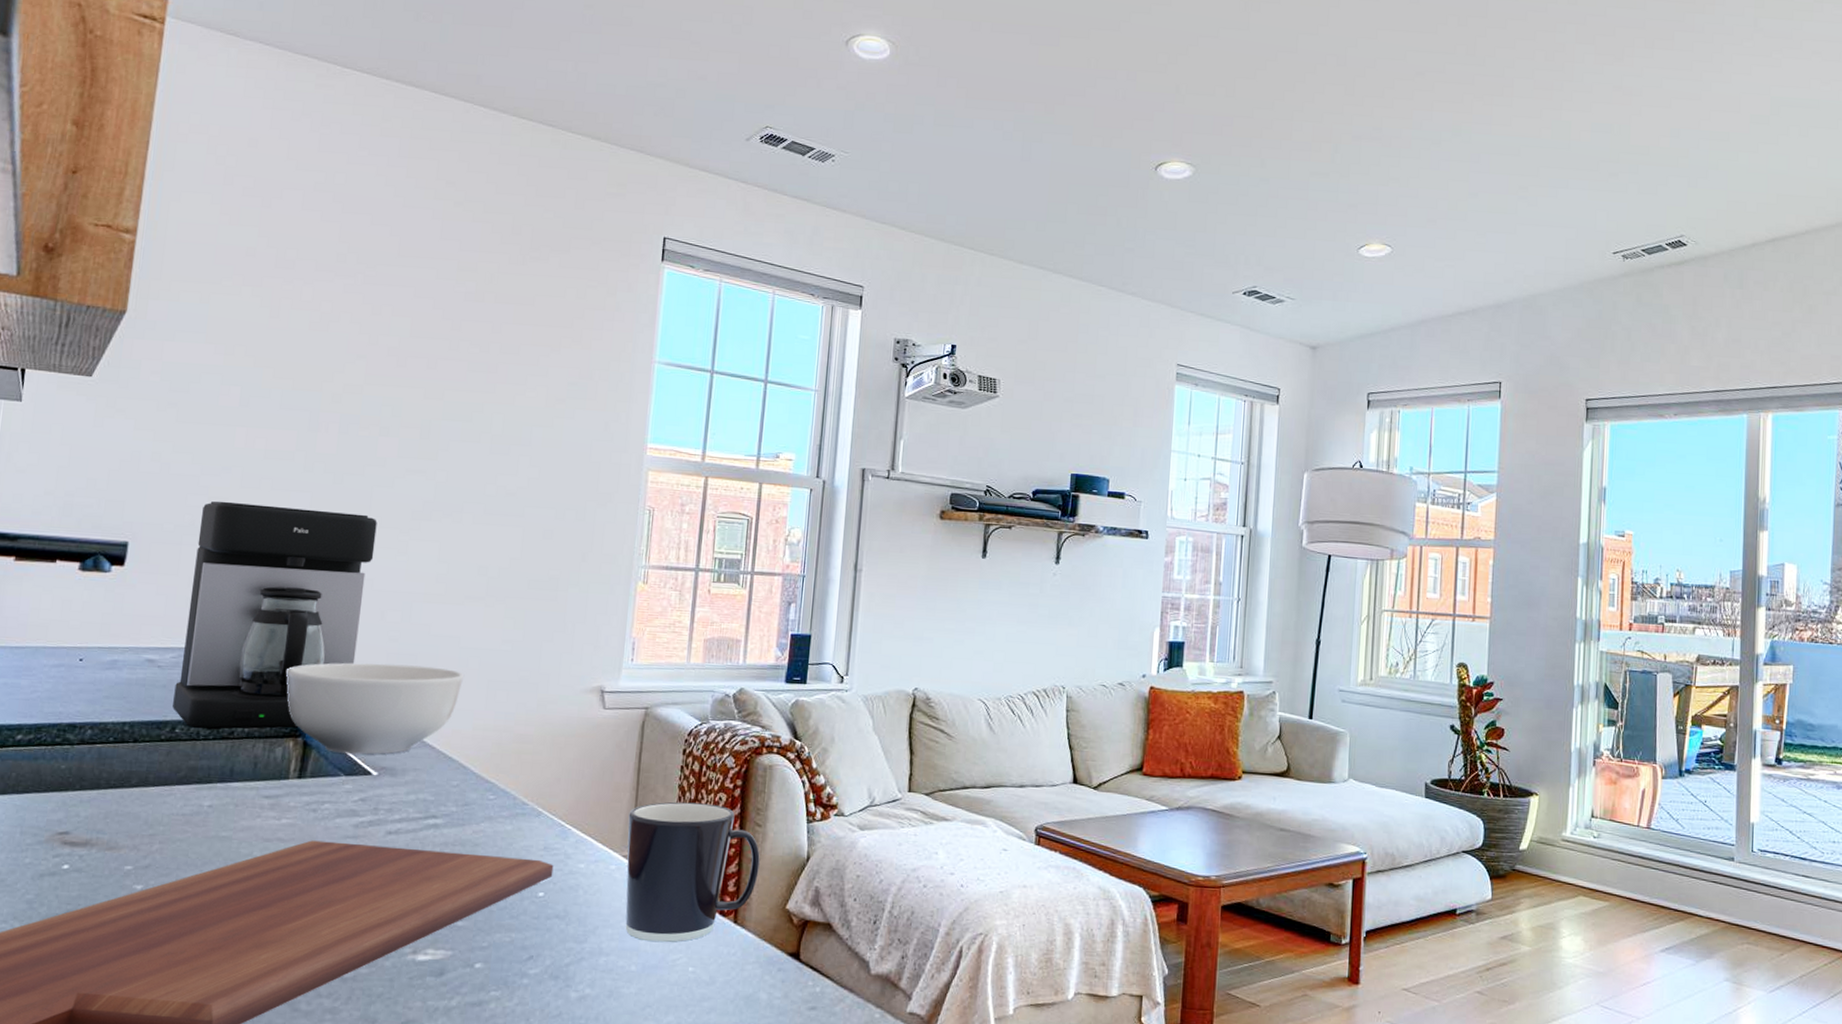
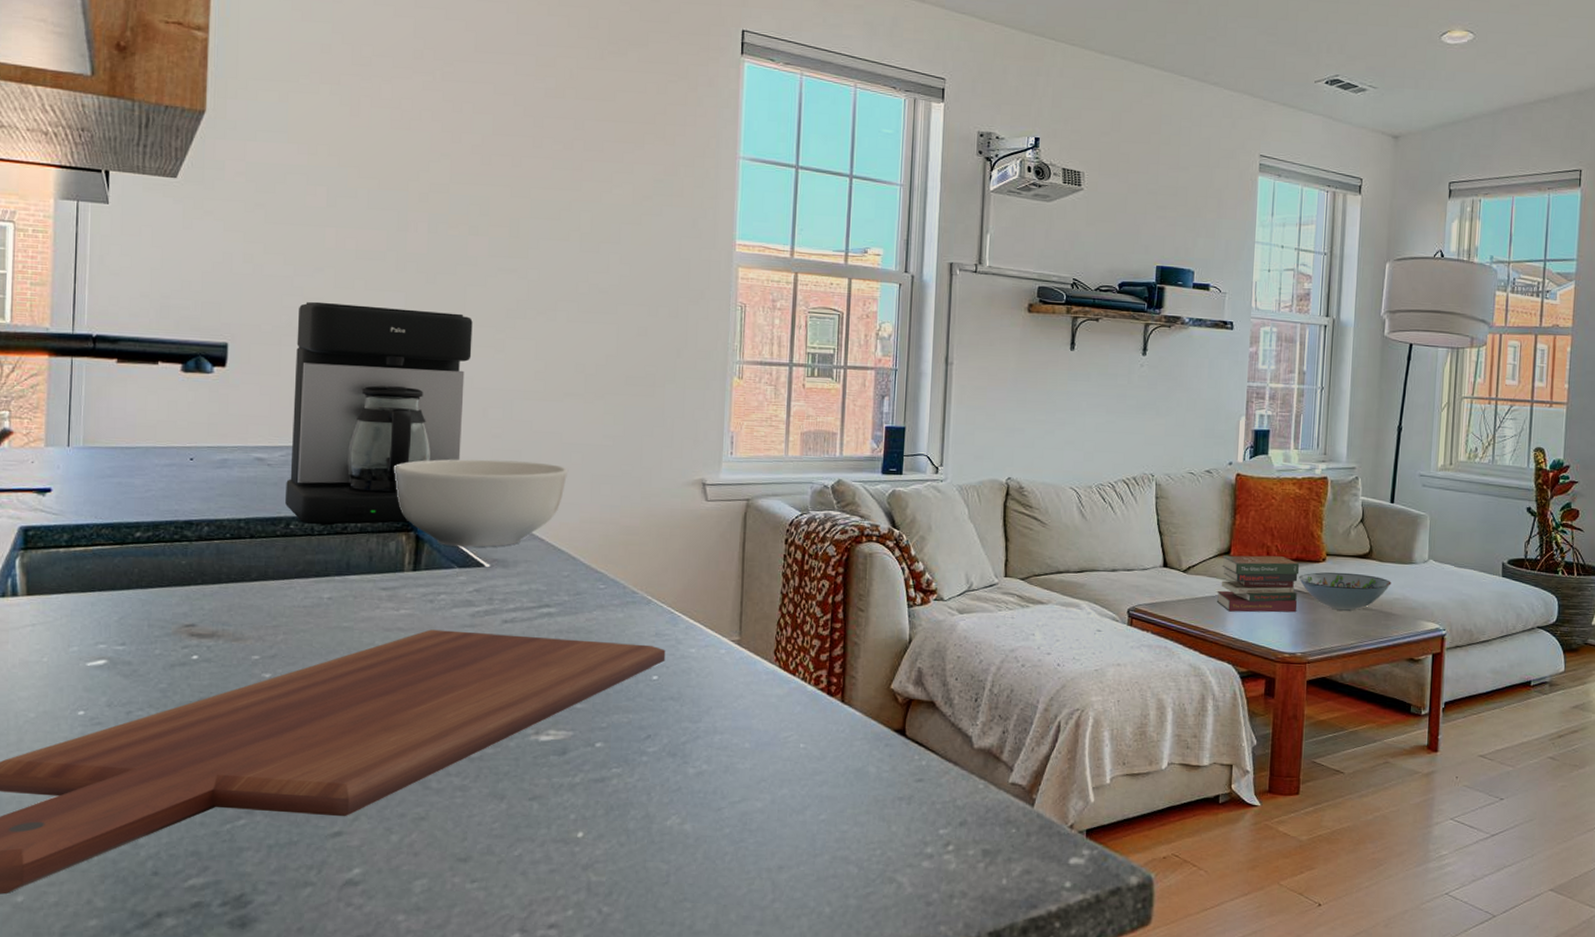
mug: present [625,801,760,943] -> none [735,589,864,722]
books: none [1127,772,1215,833] -> present [1216,555,1300,613]
decorative bowl: none [1213,790,1310,832] -> present [1298,572,1392,611]

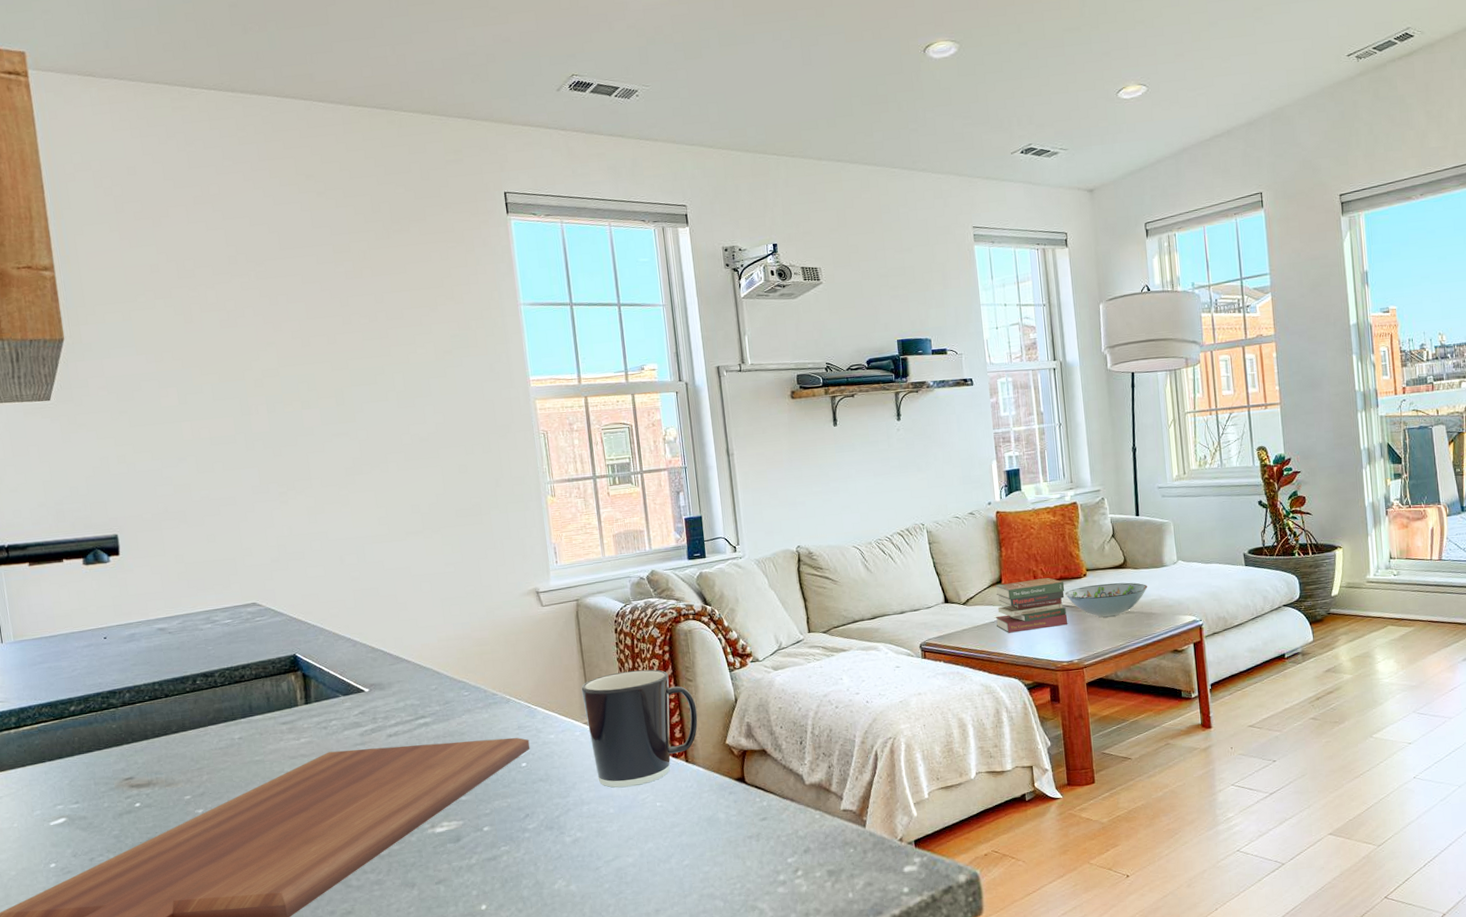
coffee maker: present [285,301,473,526] -> none [171,478,329,678]
bowl: present [393,459,569,548] -> none [273,595,421,679]
mug: none [735,589,864,722] -> present [581,669,698,788]

